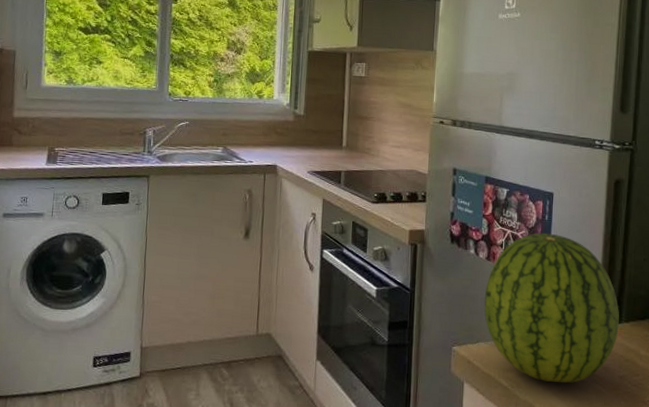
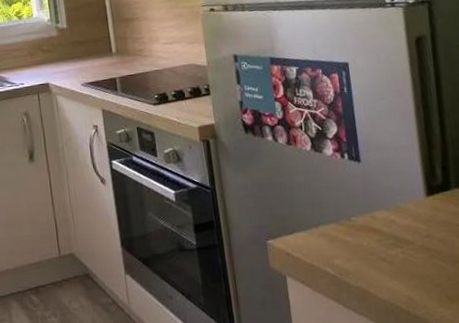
fruit: present [483,232,619,384] -> none [291,105,450,264]

